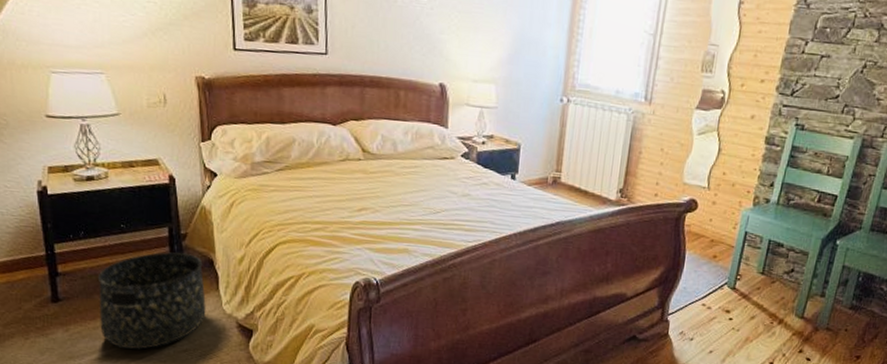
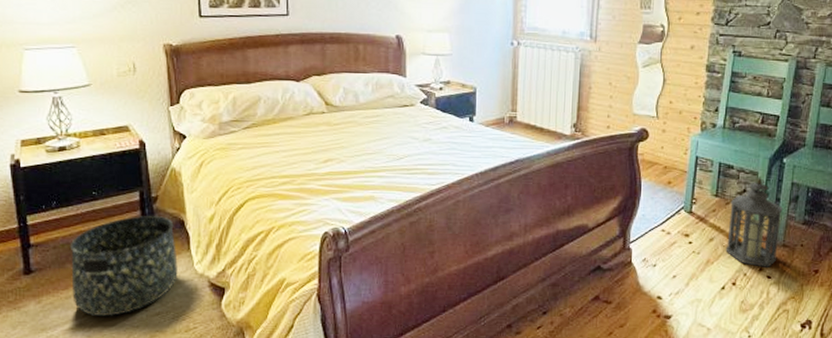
lantern: none [766,257,830,350] -> present [725,177,783,267]

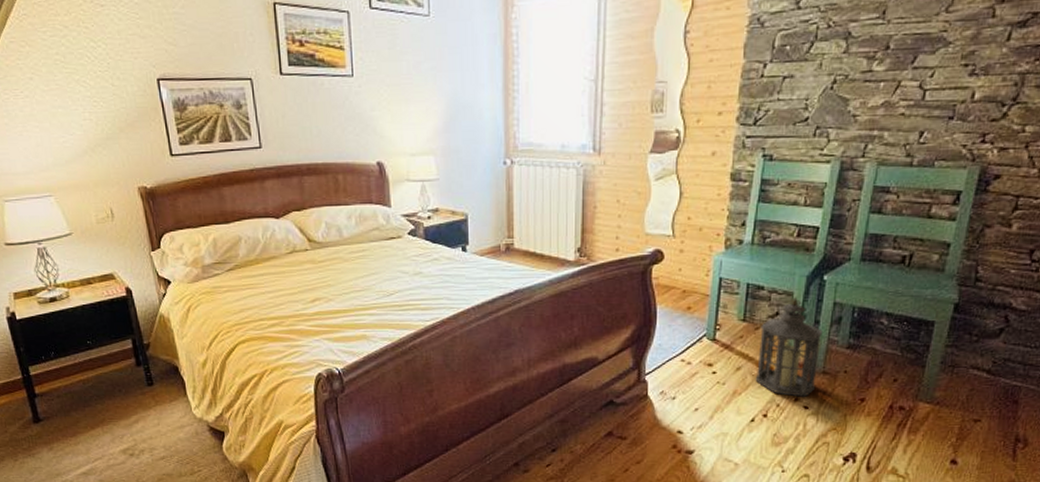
basket: present [70,216,178,316] -> none [72,363,178,461]

